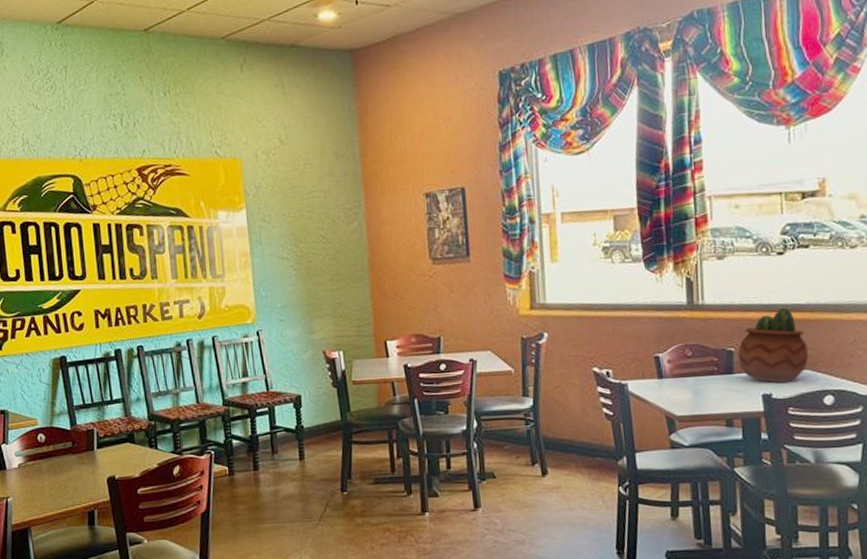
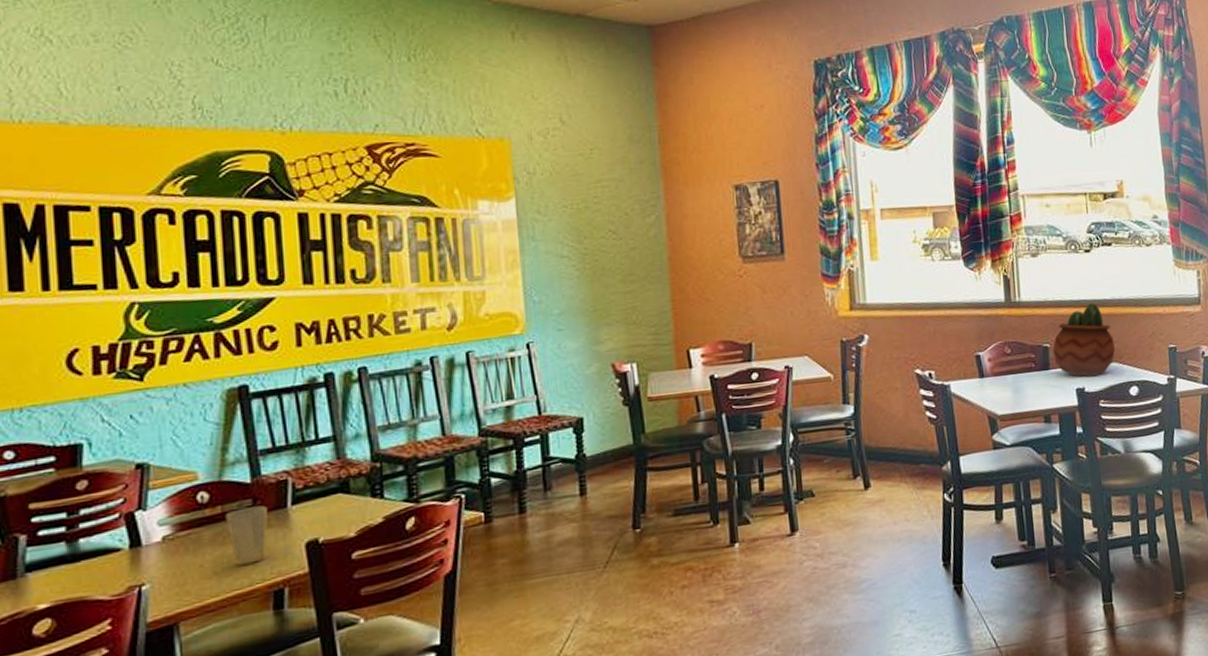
cup: none [55,447,83,490] -> present [225,505,269,566]

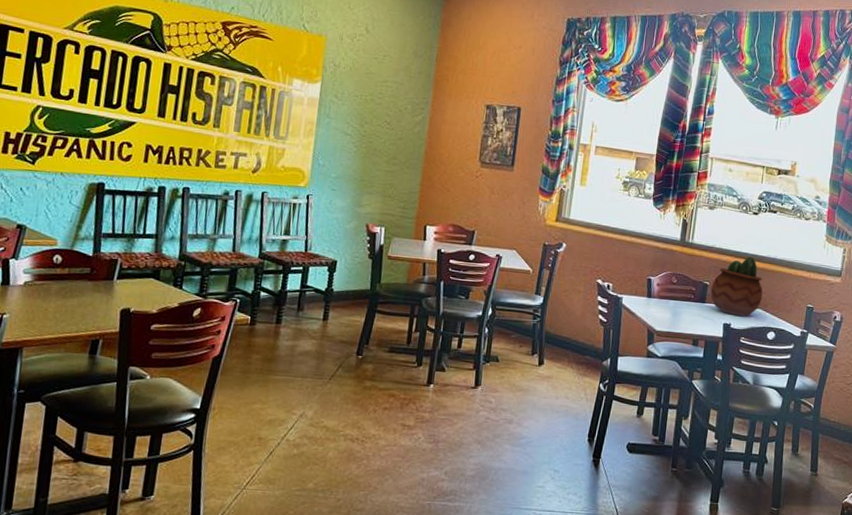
cup: present [225,505,269,566] -> none [69,273,101,316]

